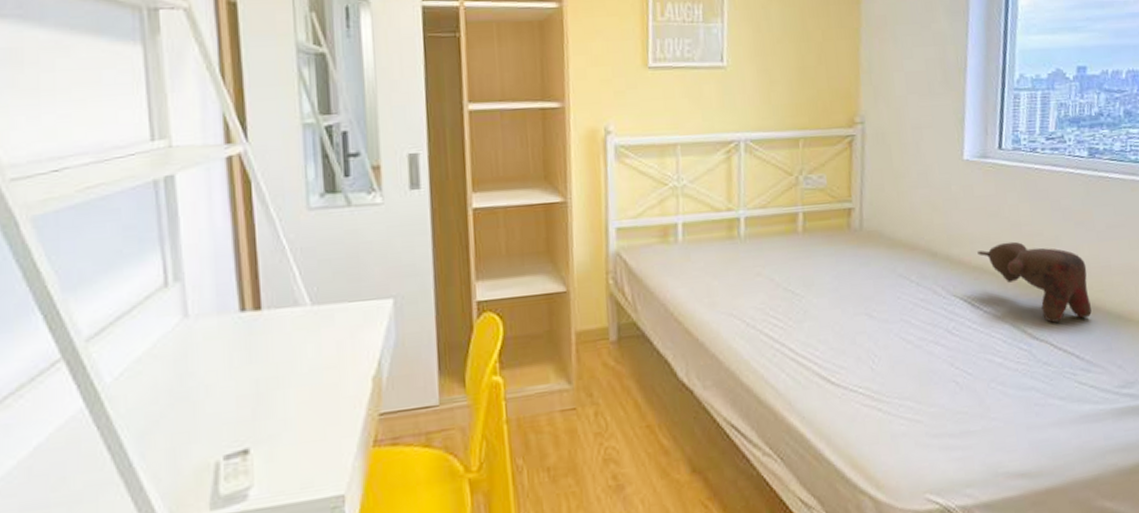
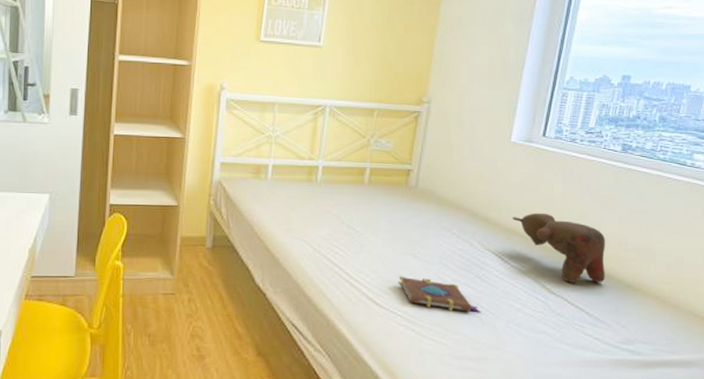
book: none [854,341,958,379] -> present [398,276,482,312]

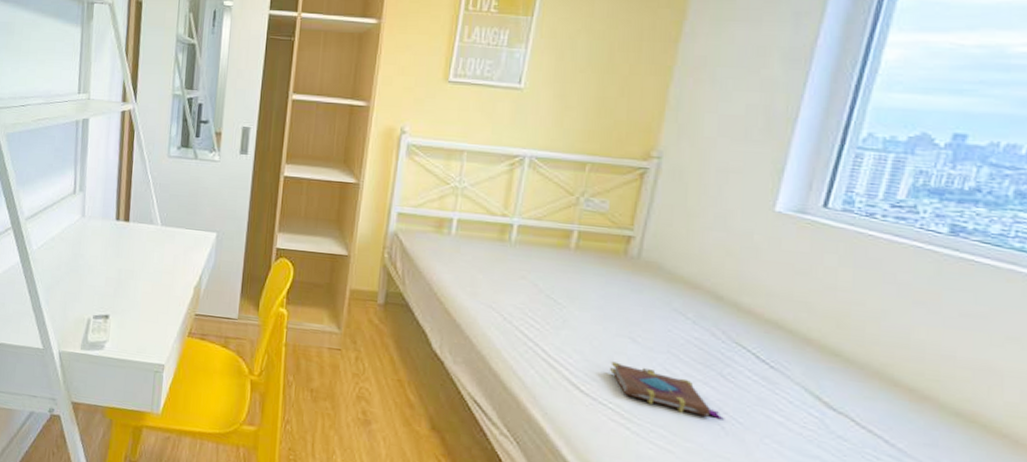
teddy bear: present [512,212,606,283] -> none [774,303,920,405]

